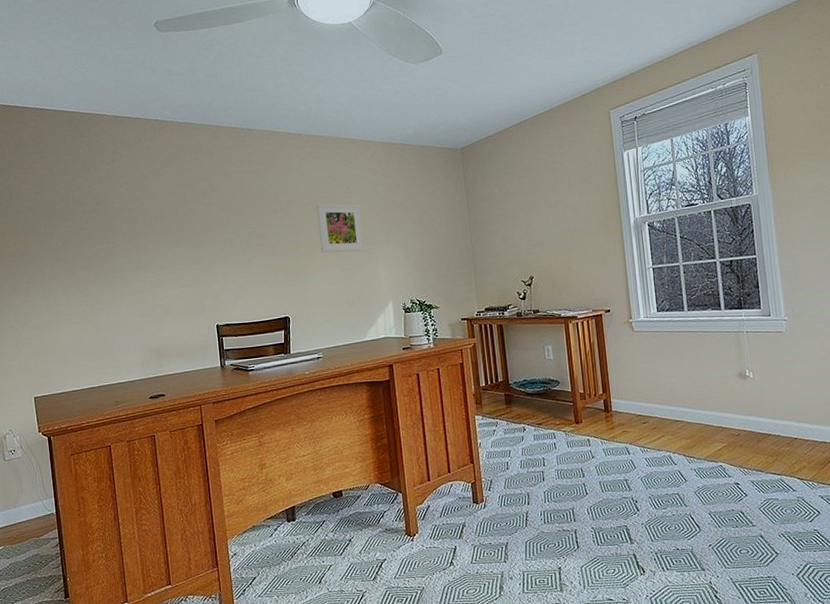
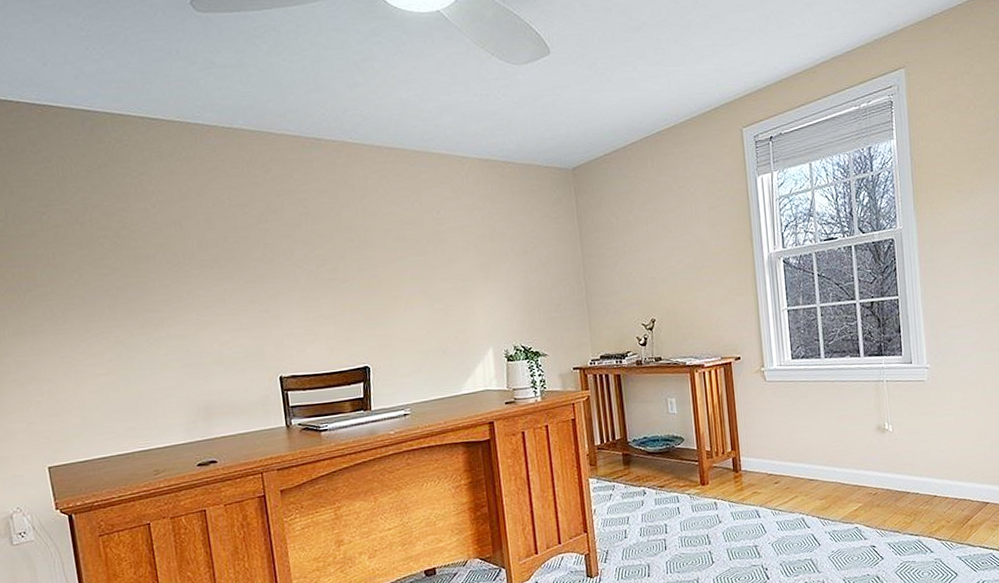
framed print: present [316,203,365,253] -> none [400,231,460,291]

